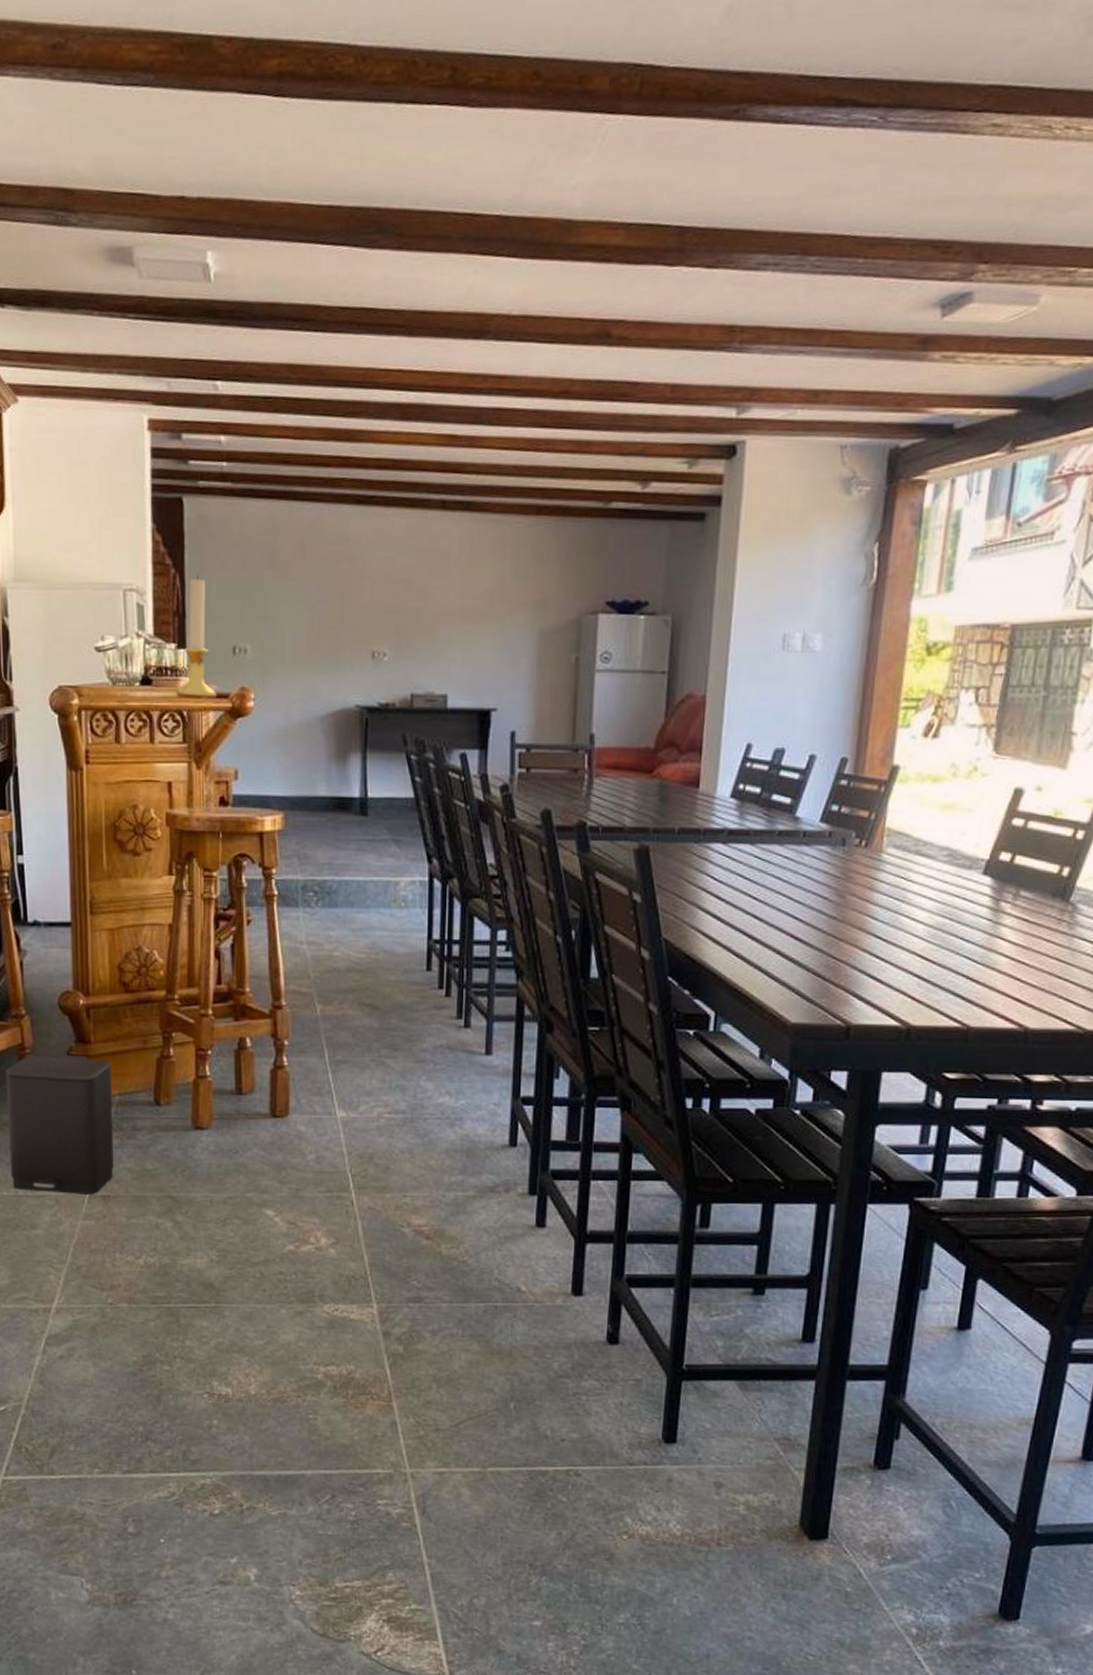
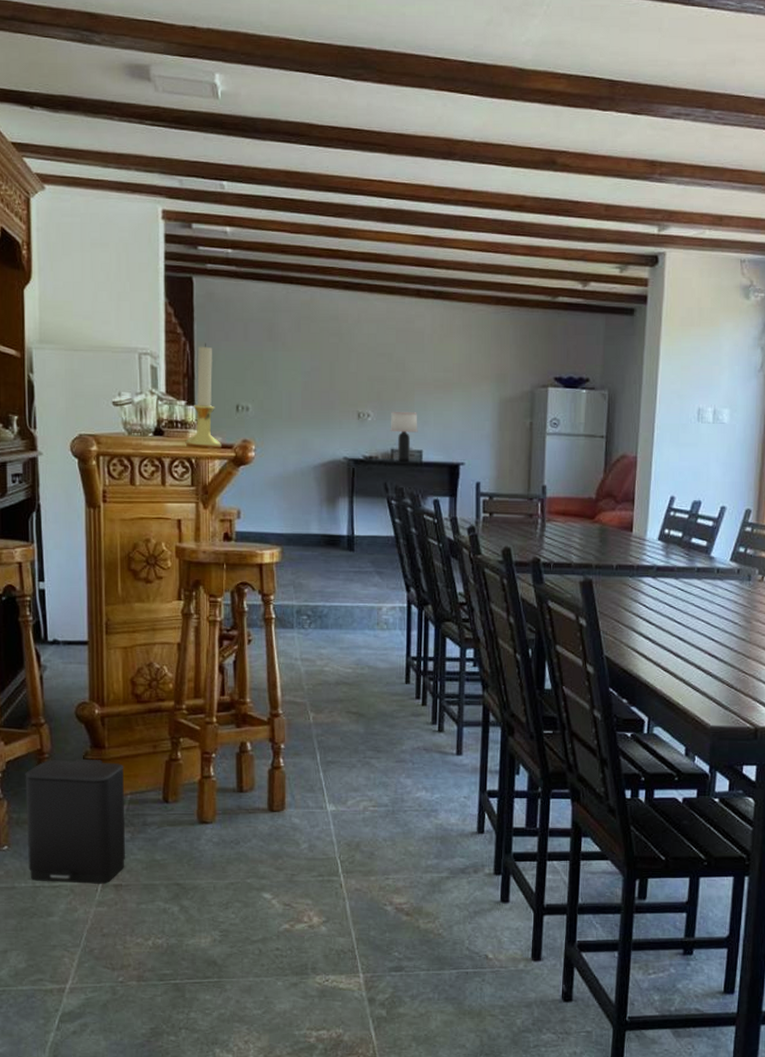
table lamp: none [409,649,443,710] -> present [390,412,418,462]

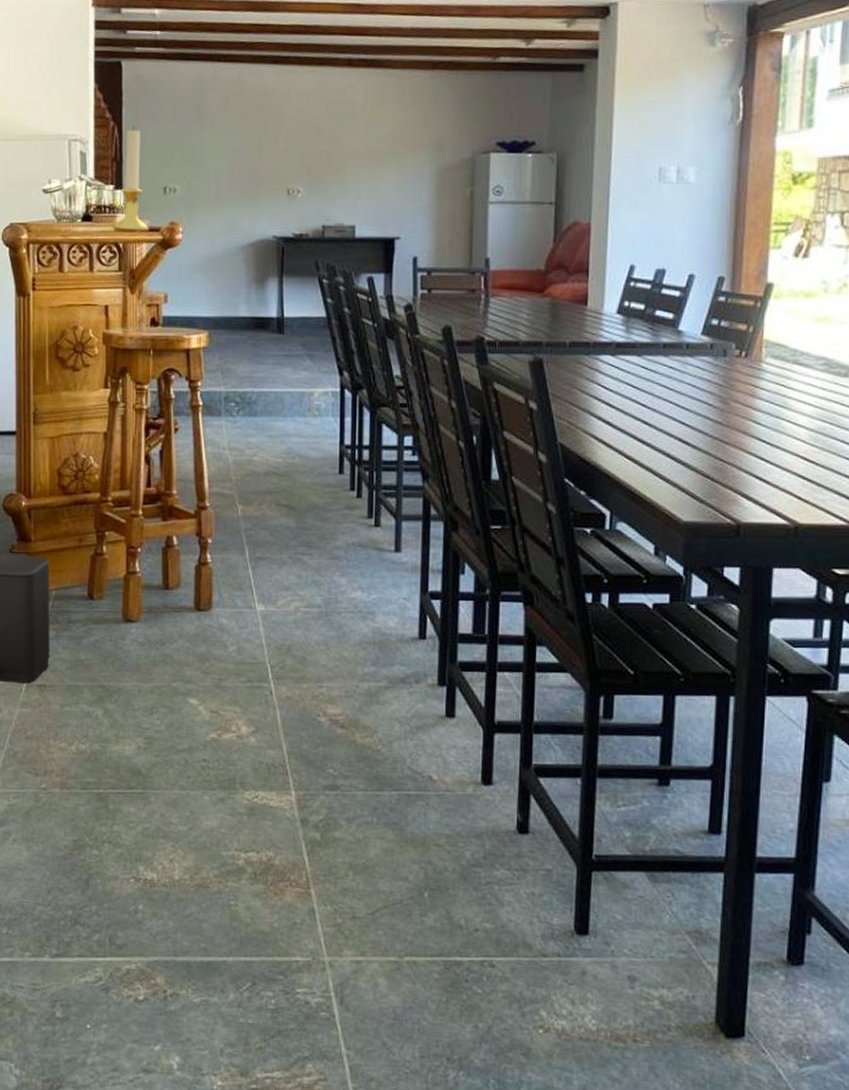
table lamp: present [390,412,418,462] -> none [321,186,351,239]

